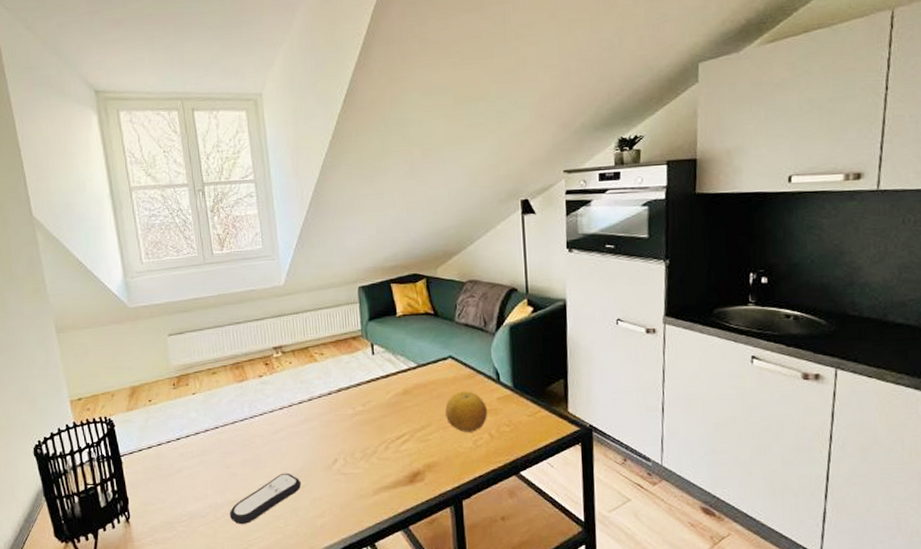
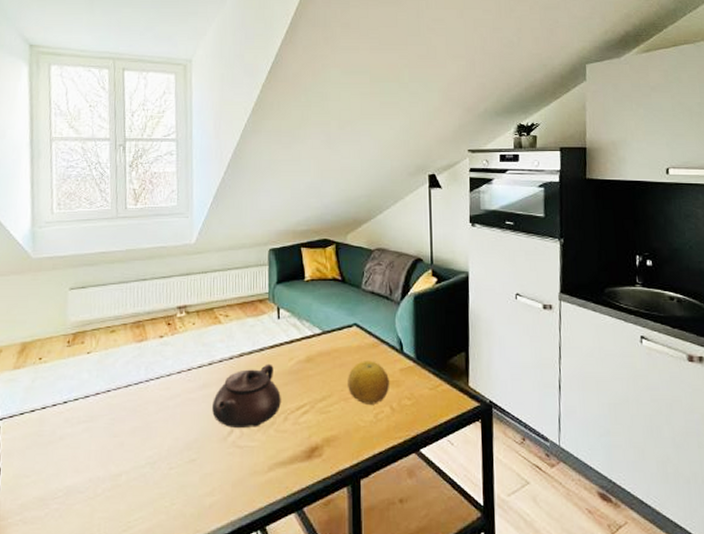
remote control: present [229,473,302,525] -> none [110,444,193,503]
teapot: none [315,397,381,458] -> present [212,363,281,429]

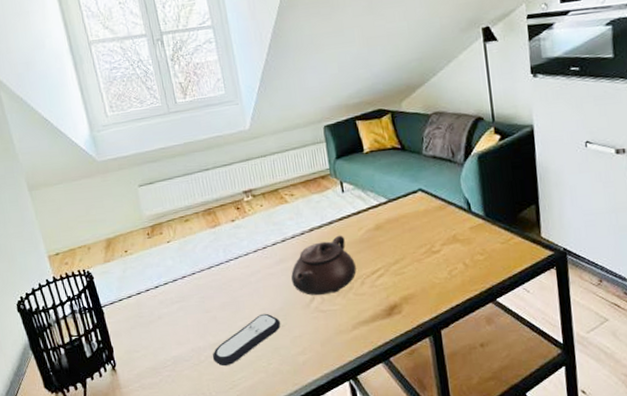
remote control: none [110,444,193,503] -> present [212,313,281,367]
fruit: present [348,361,389,404] -> none [418,222,461,263]

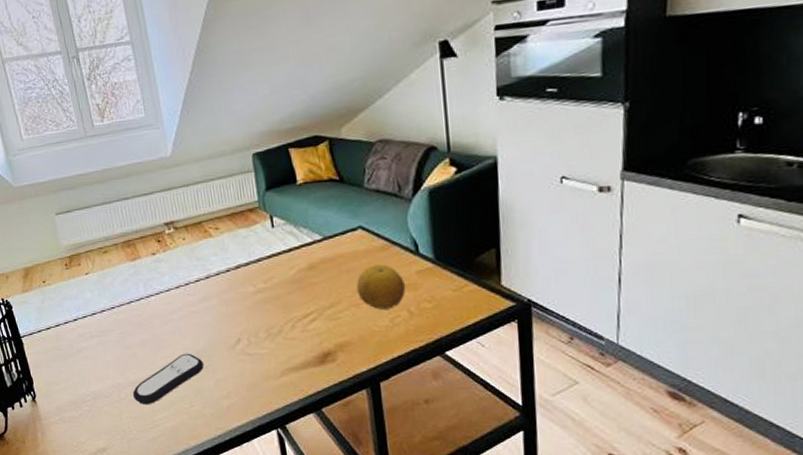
teapot: present [291,235,356,296] -> none [215,274,286,338]
fruit: none [418,222,461,263] -> present [356,264,405,309]

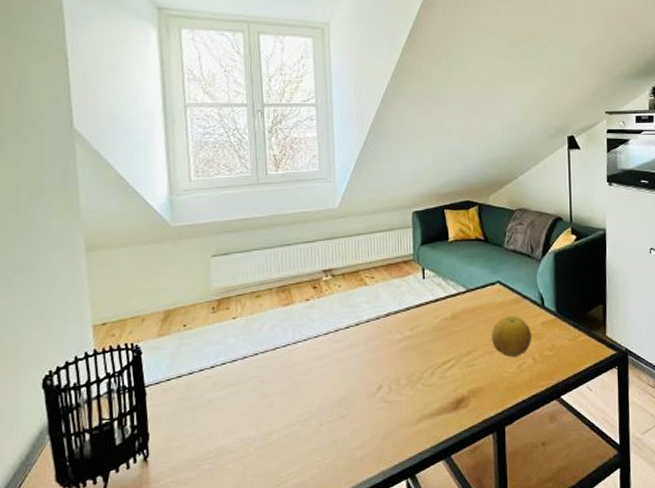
remote control: present [132,353,204,405] -> none [262,401,343,460]

